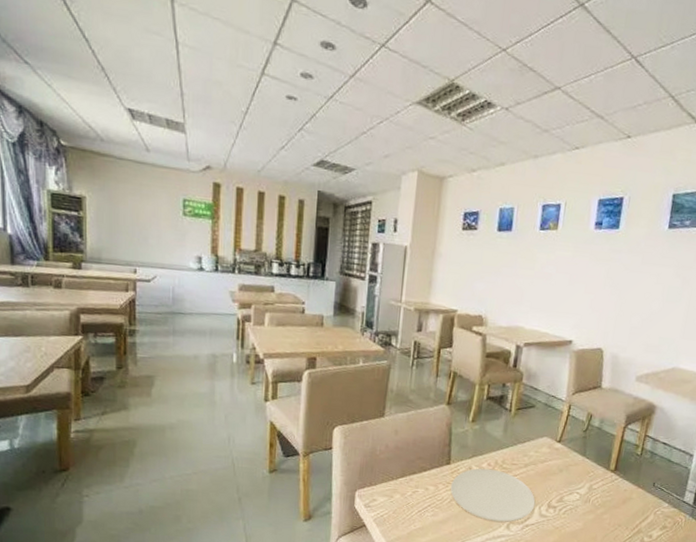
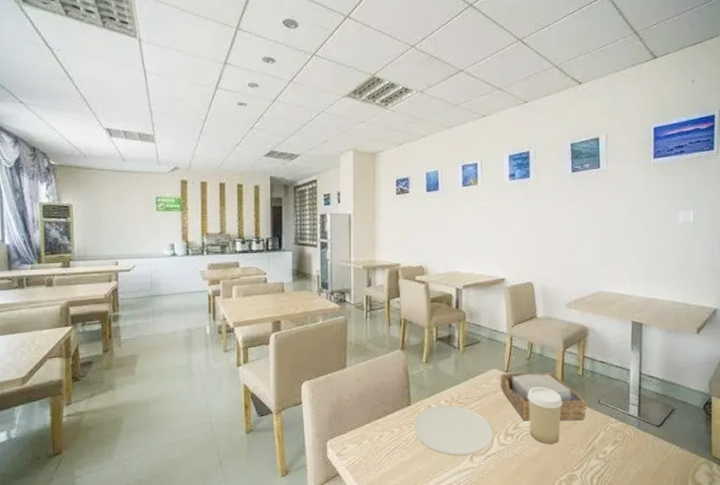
napkin holder: none [549,442,640,502] -> present [500,372,585,421]
cup: none [574,461,615,522] -> present [527,386,562,444]

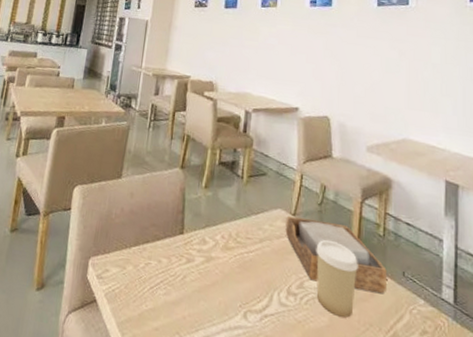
plate: present [413,405,494,456] -> none [183,240,274,310]

